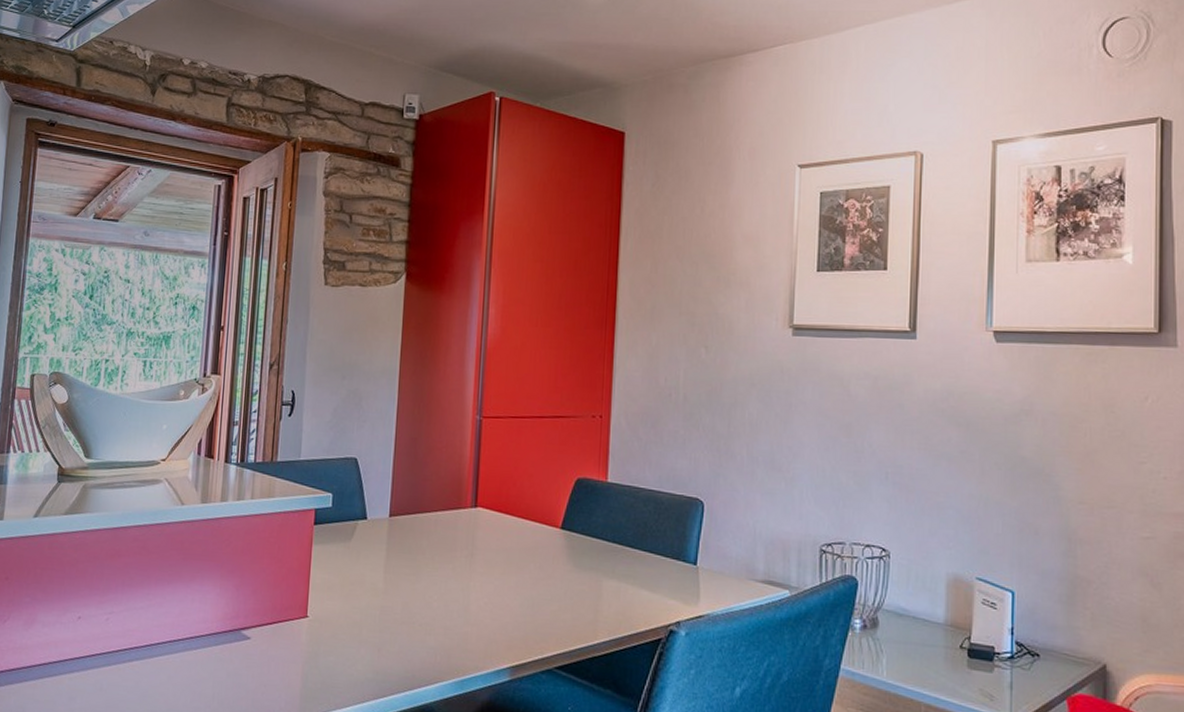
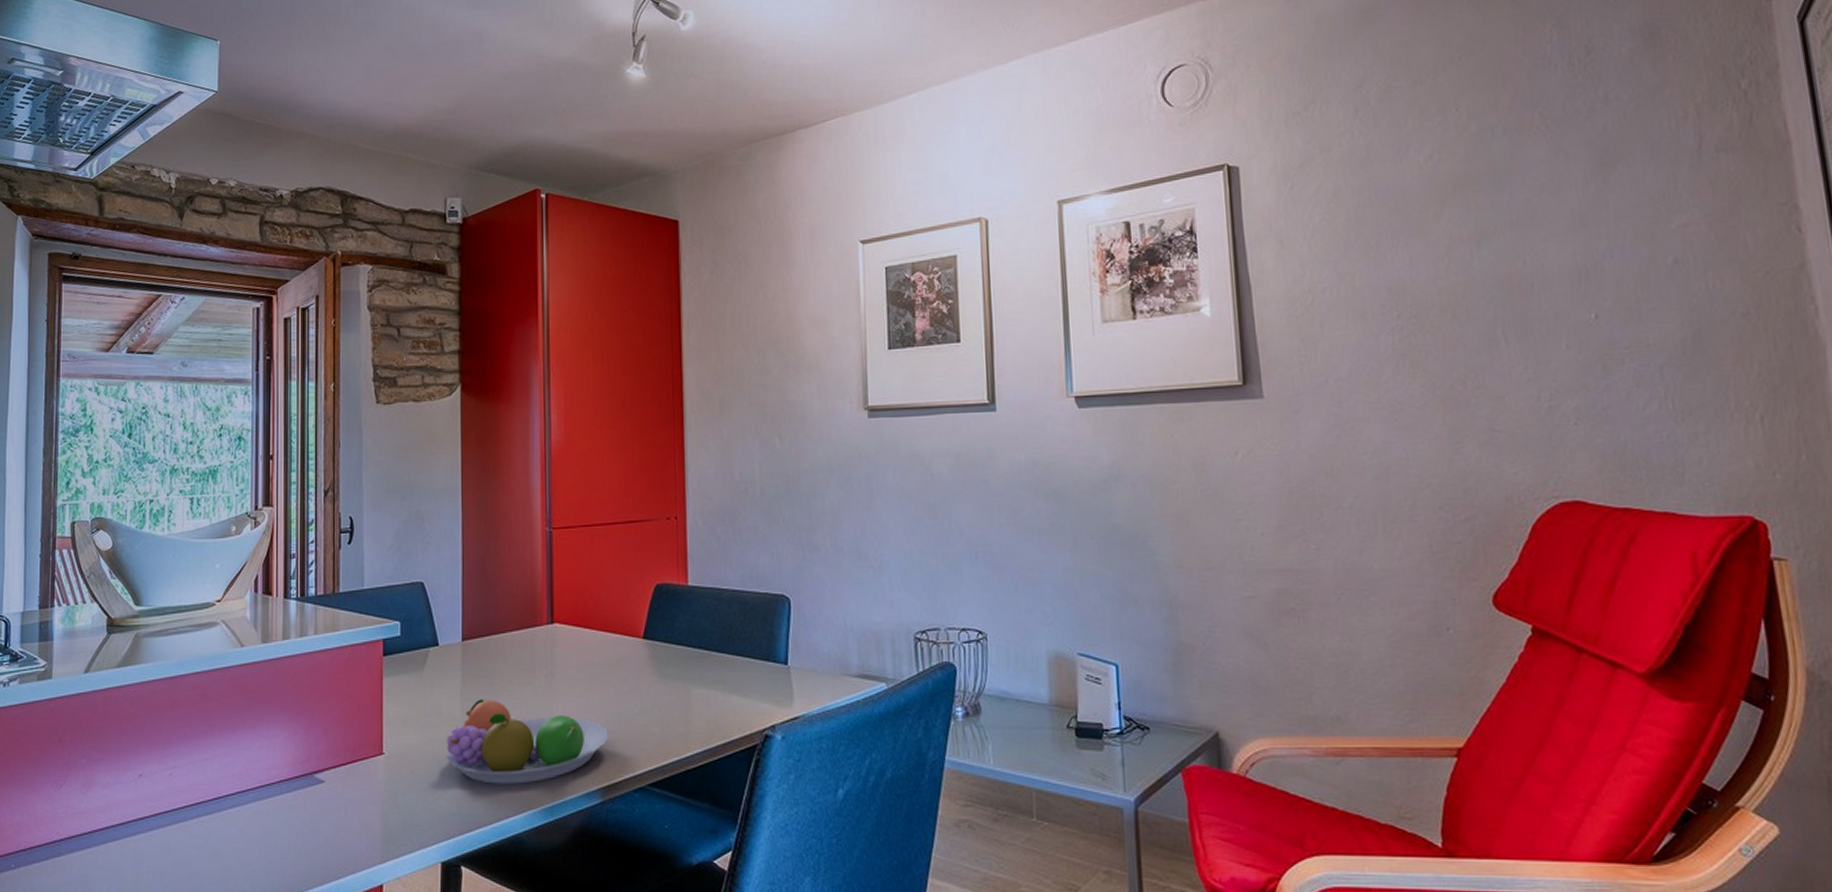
fruit bowl: none [366,573,521,657] -> present [445,699,608,784]

